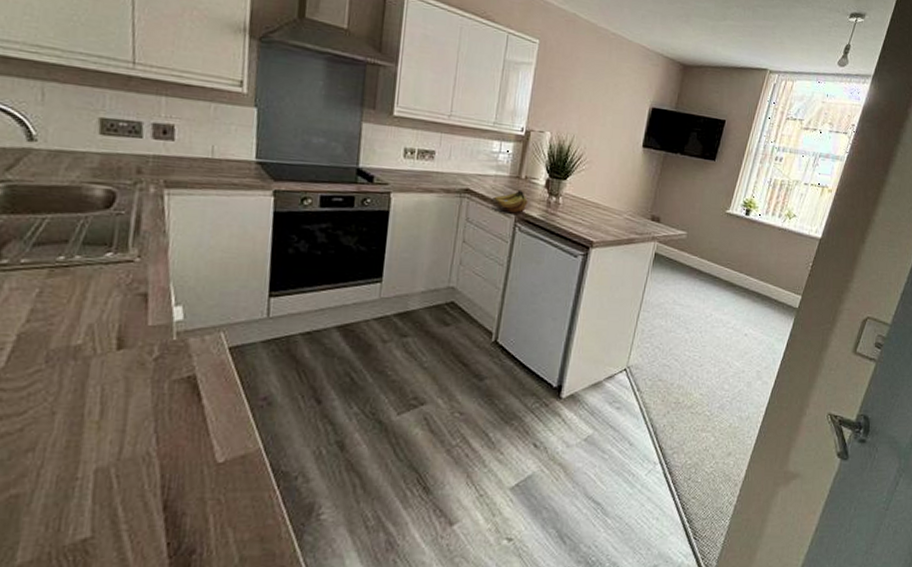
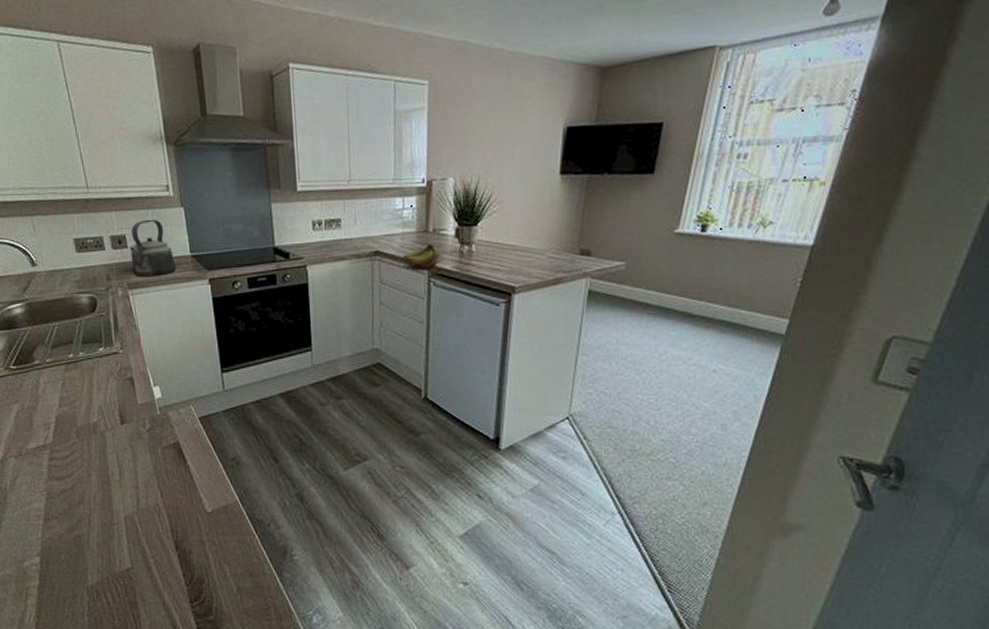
kettle: none [175,112,235,180] -> present [130,219,177,278]

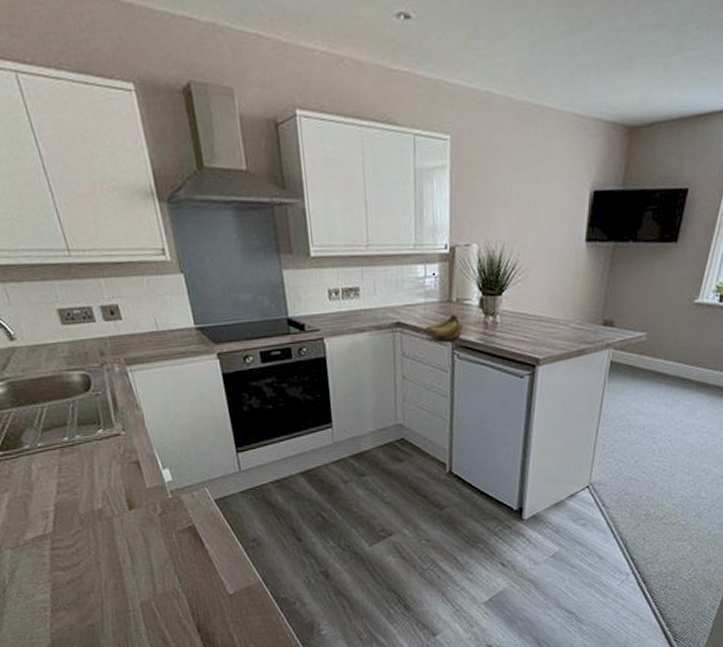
kettle: present [130,219,177,278] -> none [124,287,180,353]

